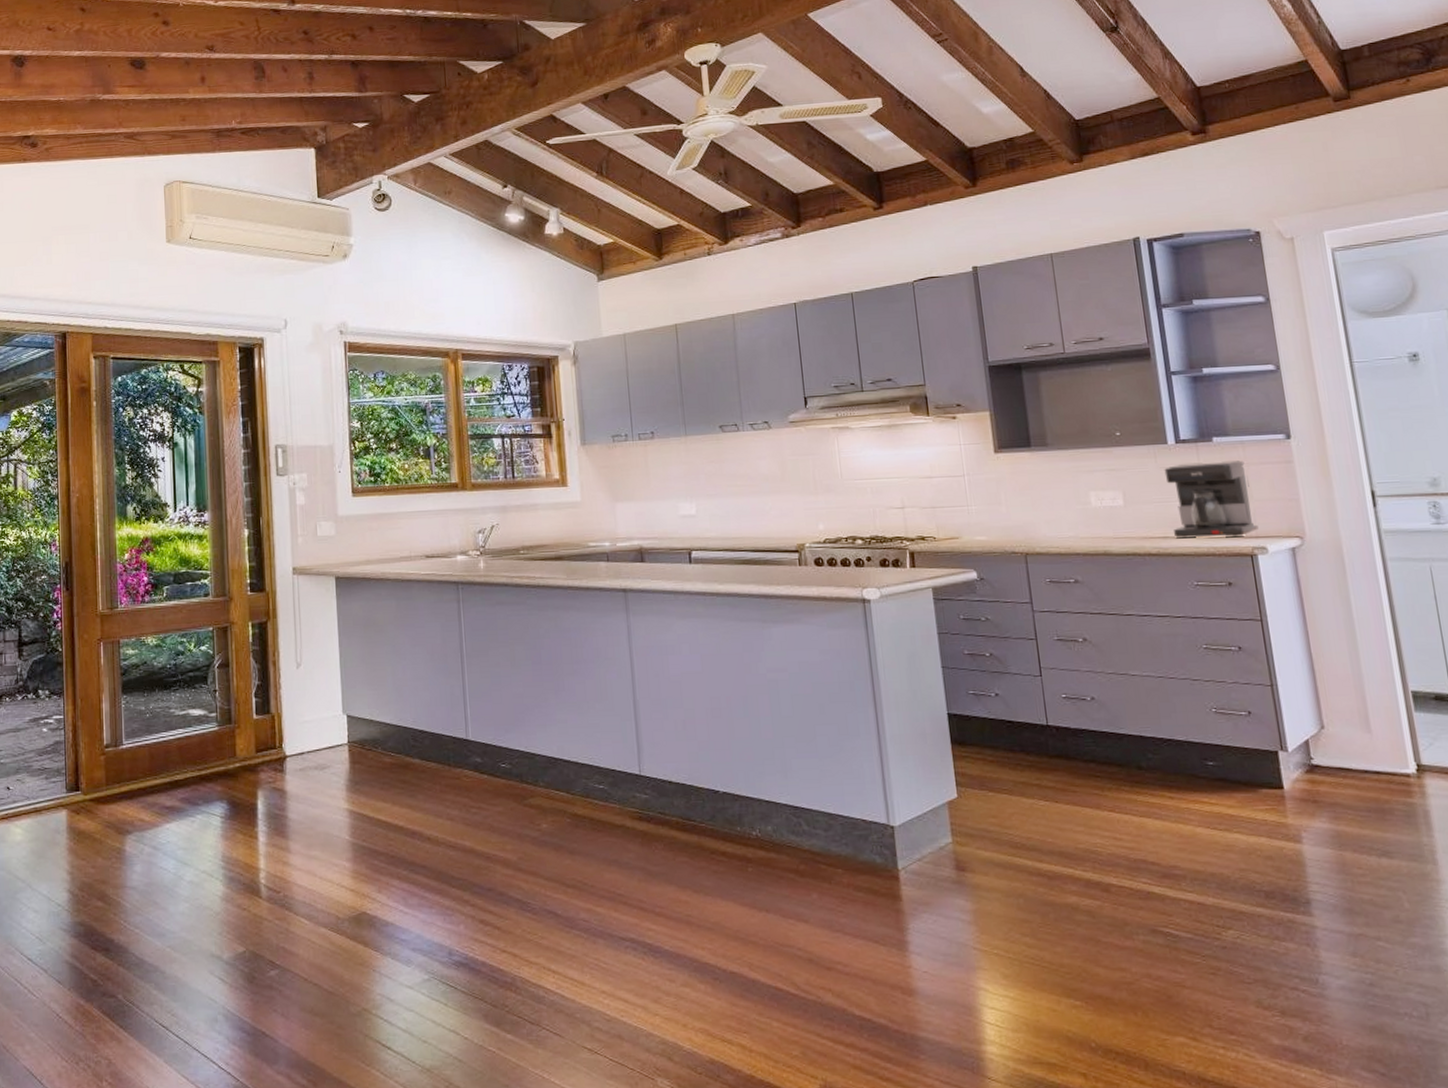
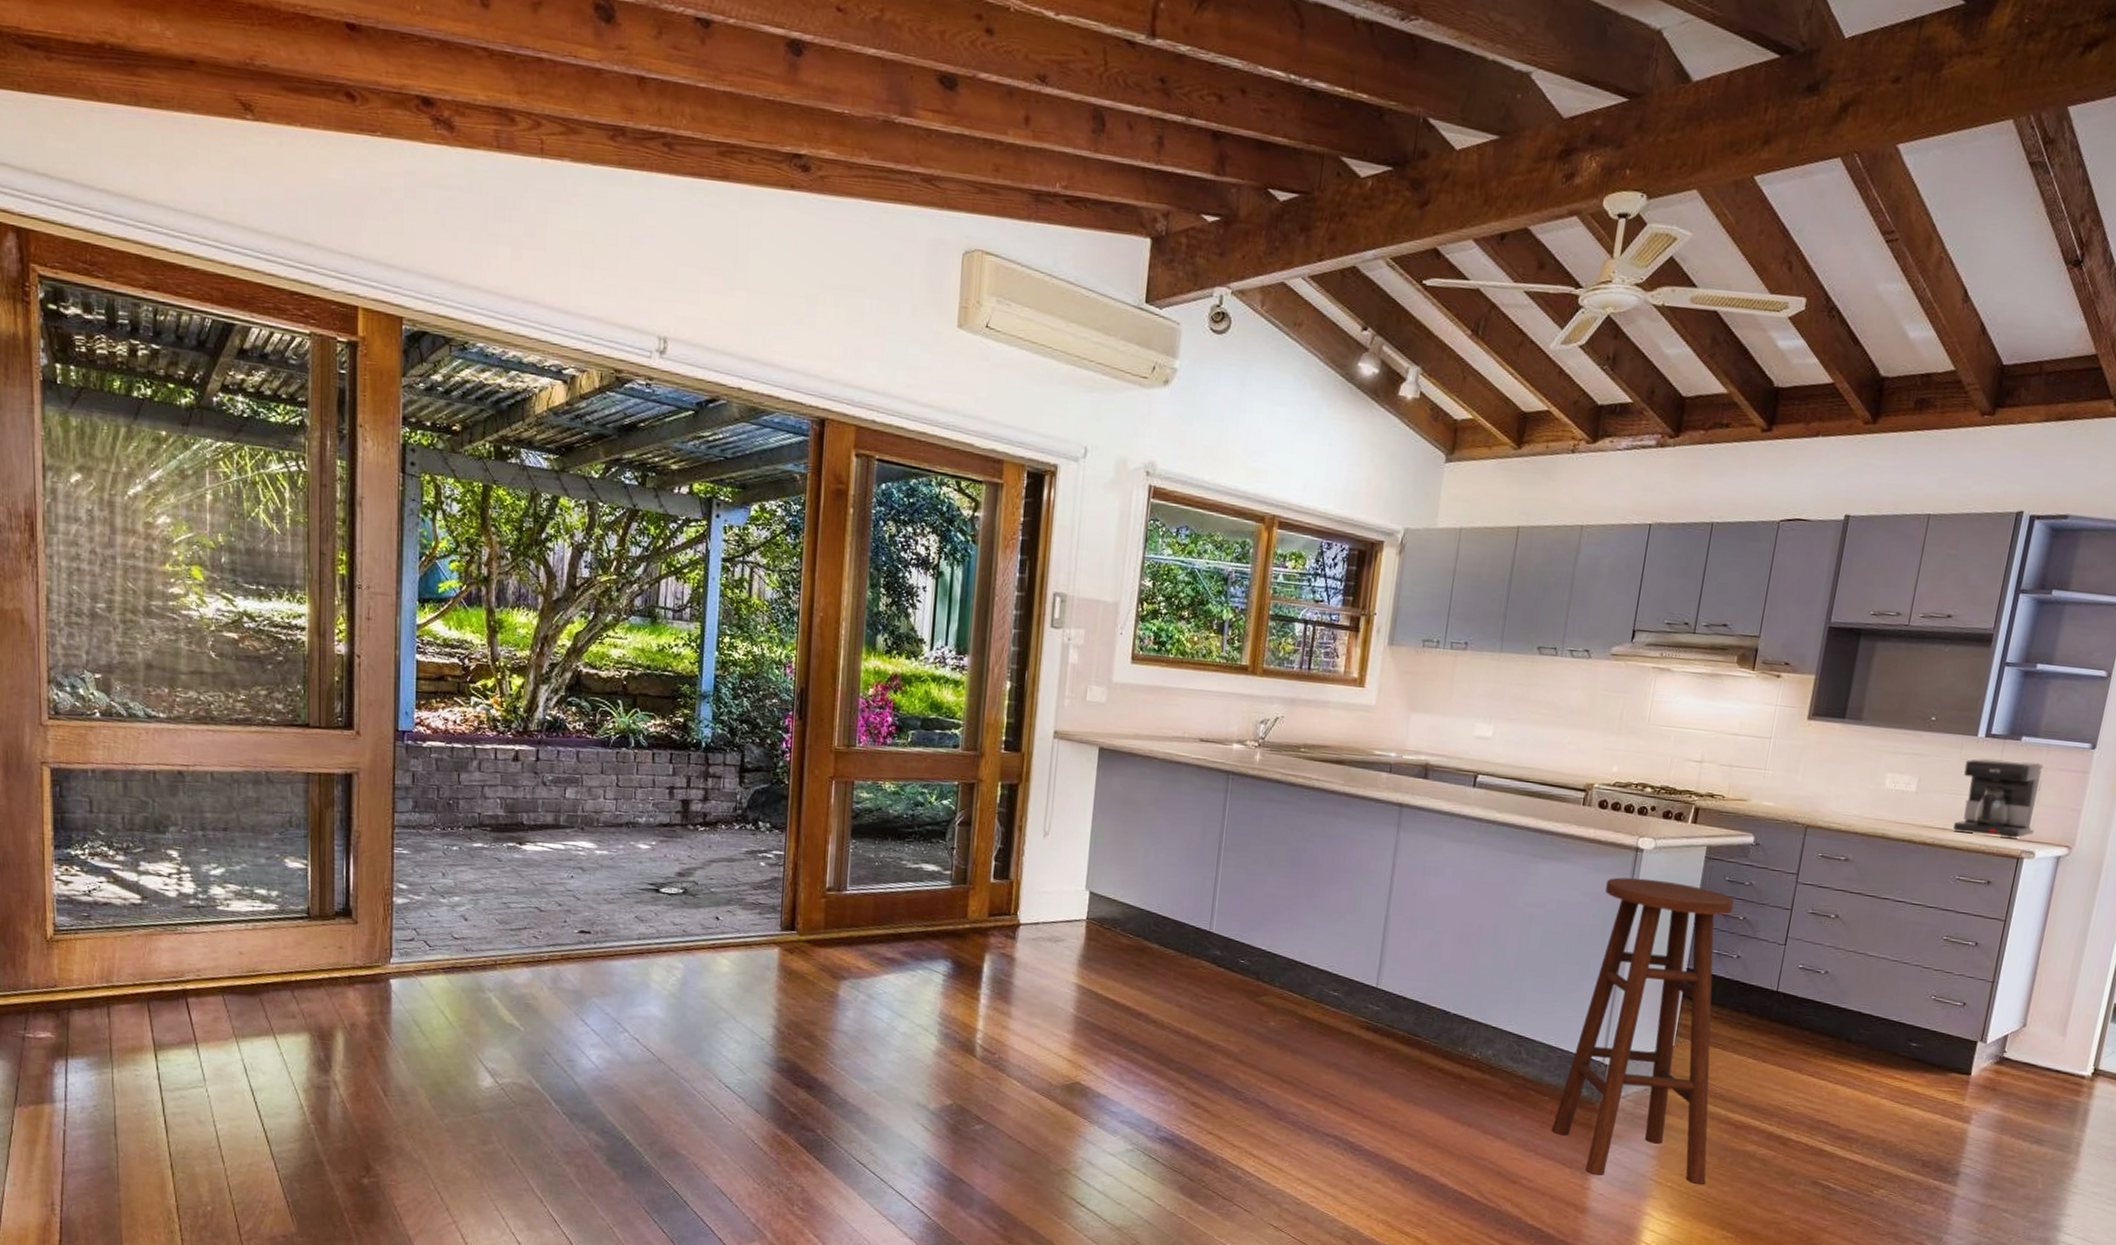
bar stool: none [841,628,1034,951] -> present [1552,877,1735,1185]

